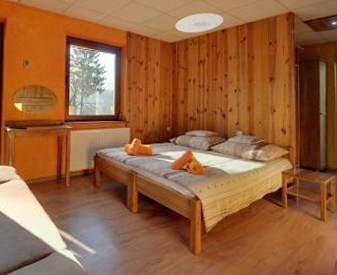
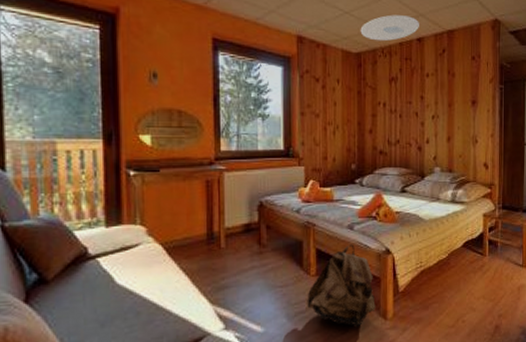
backpack: none [129,190,186,259] -> present [307,244,376,328]

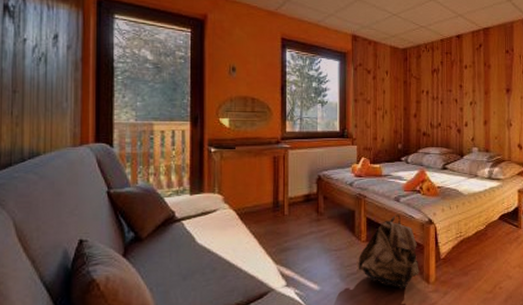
ceiling light: present [360,14,419,41] -> none [406,15,458,38]

